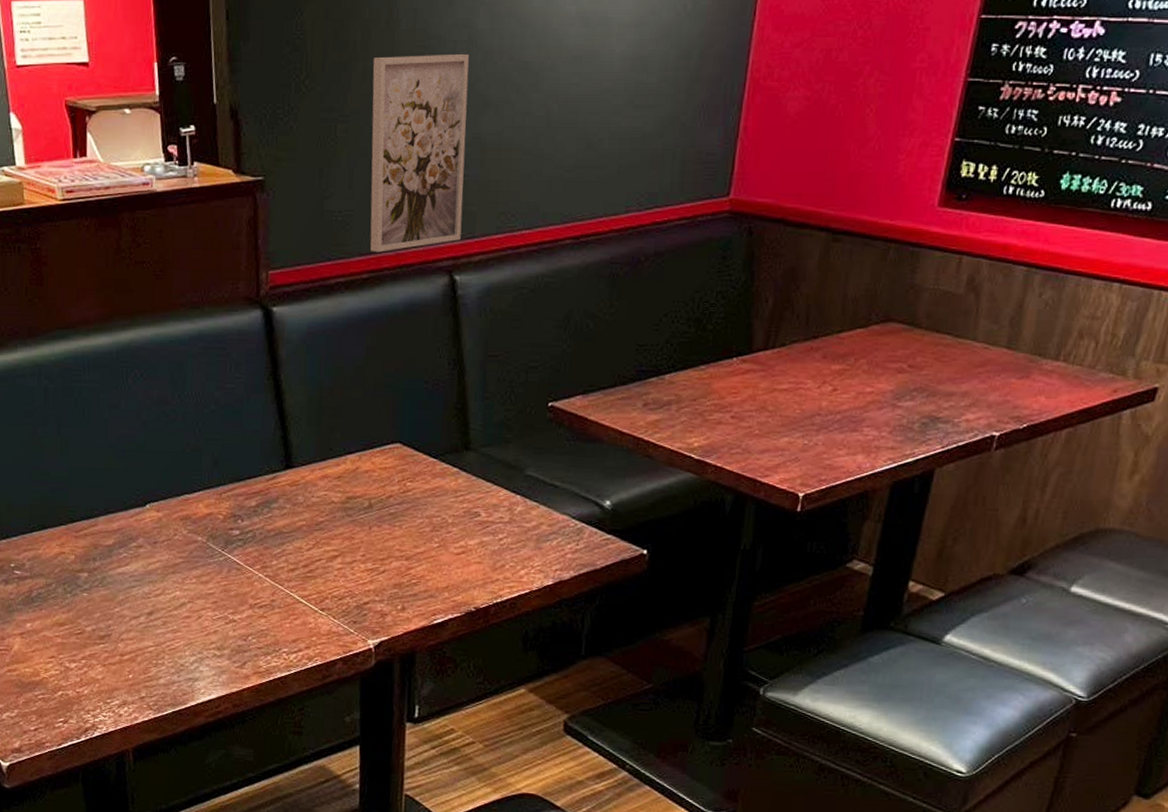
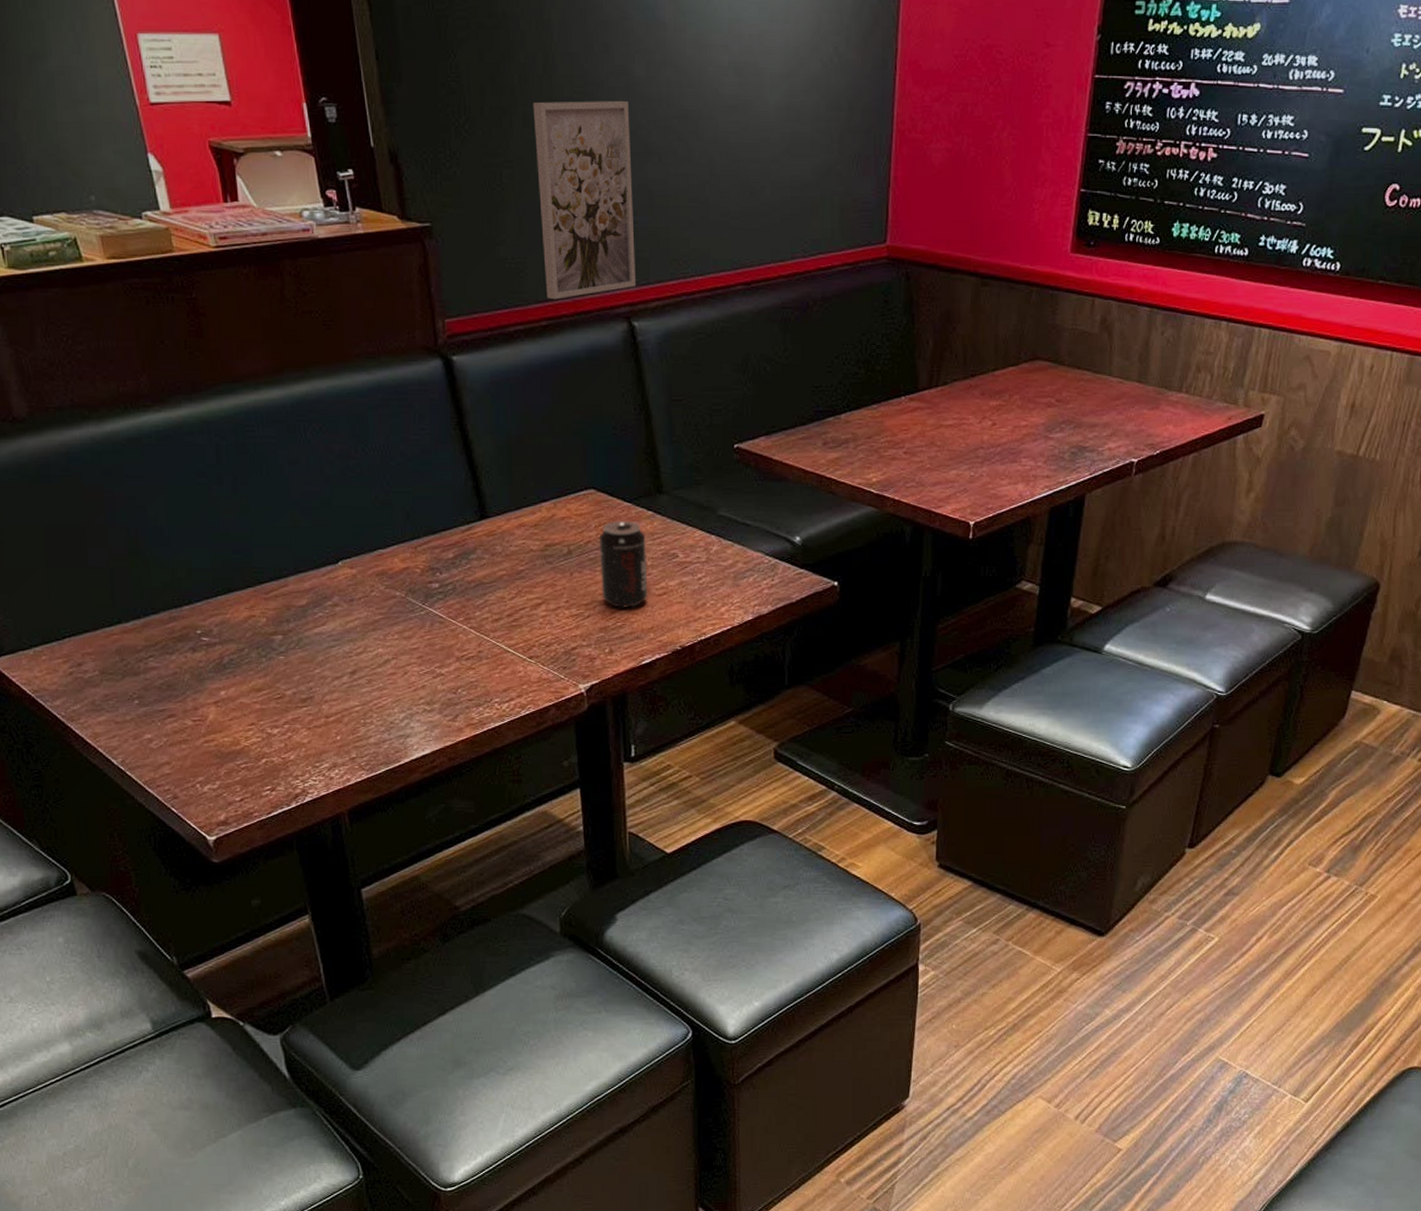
beverage can: none [399,476,449,565] -> present [599,520,648,608]

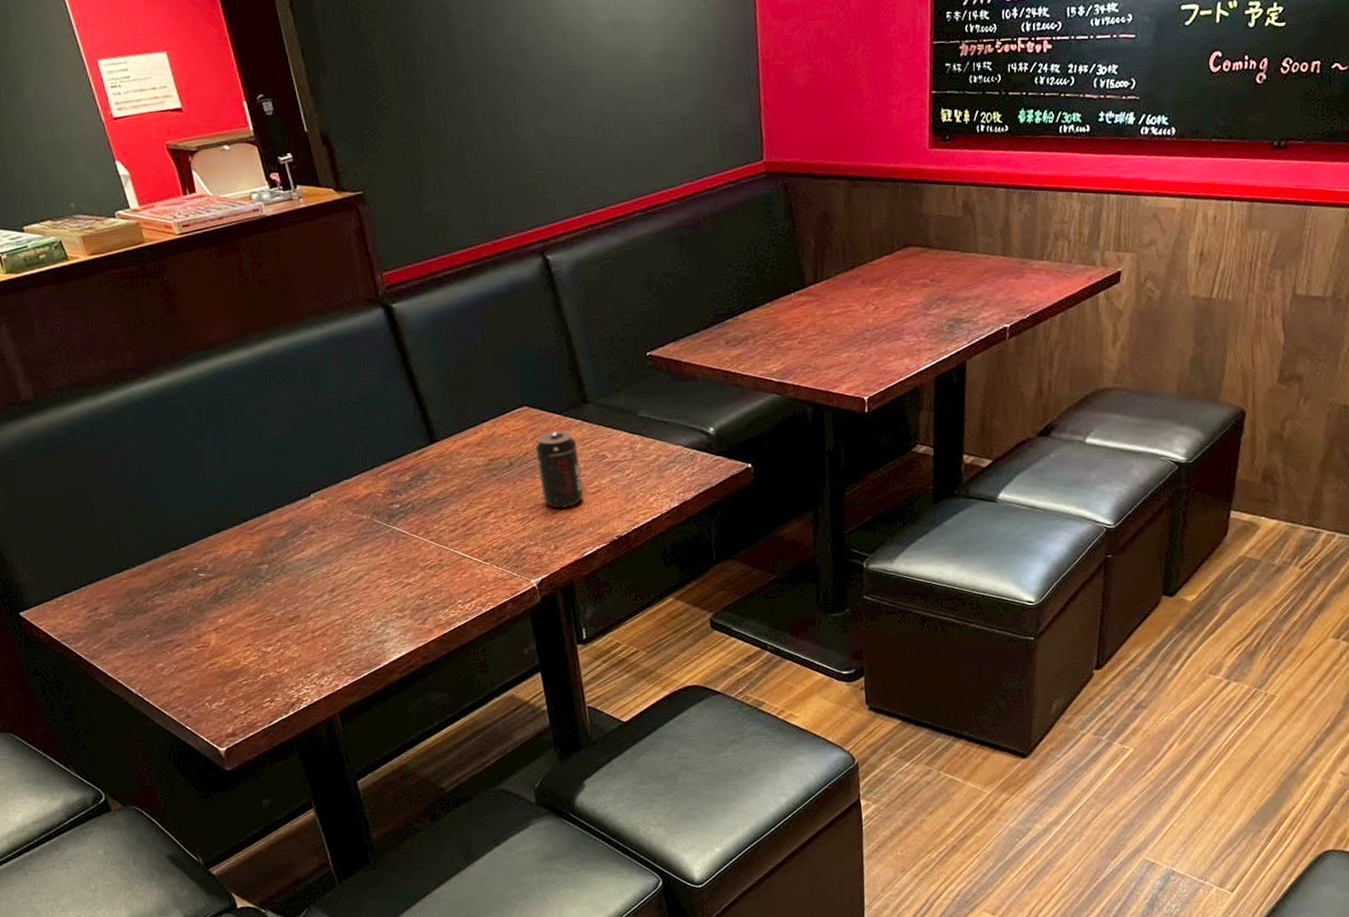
wall art: present [532,101,636,300] -> none [440,65,546,245]

